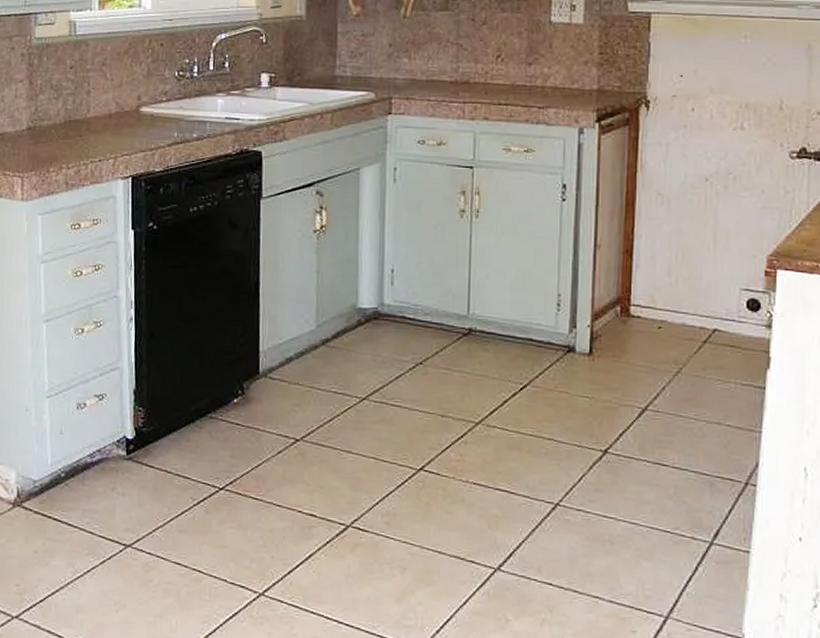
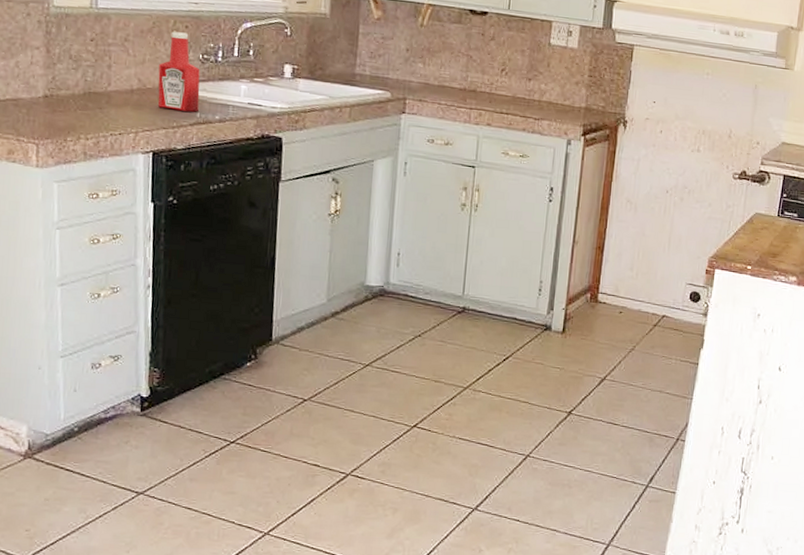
ketchup bottle: none [135,51,177,132] -> present [157,31,200,112]

